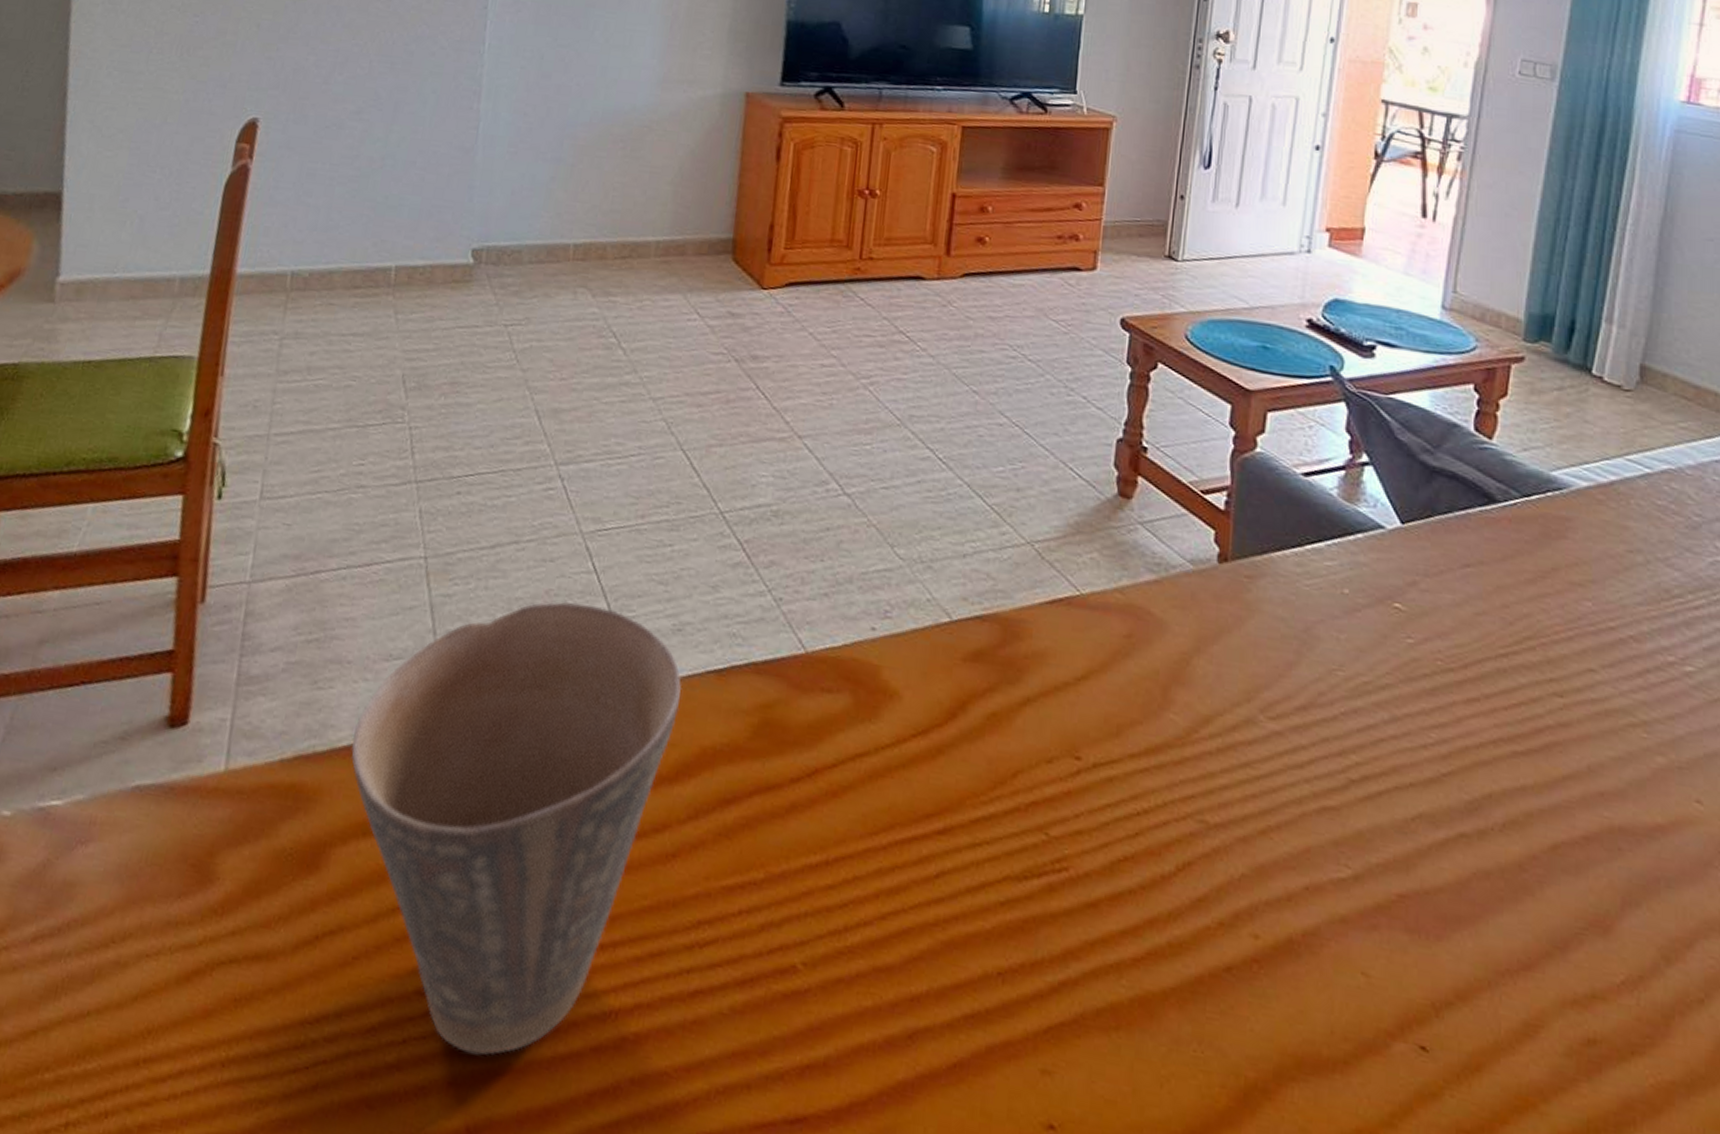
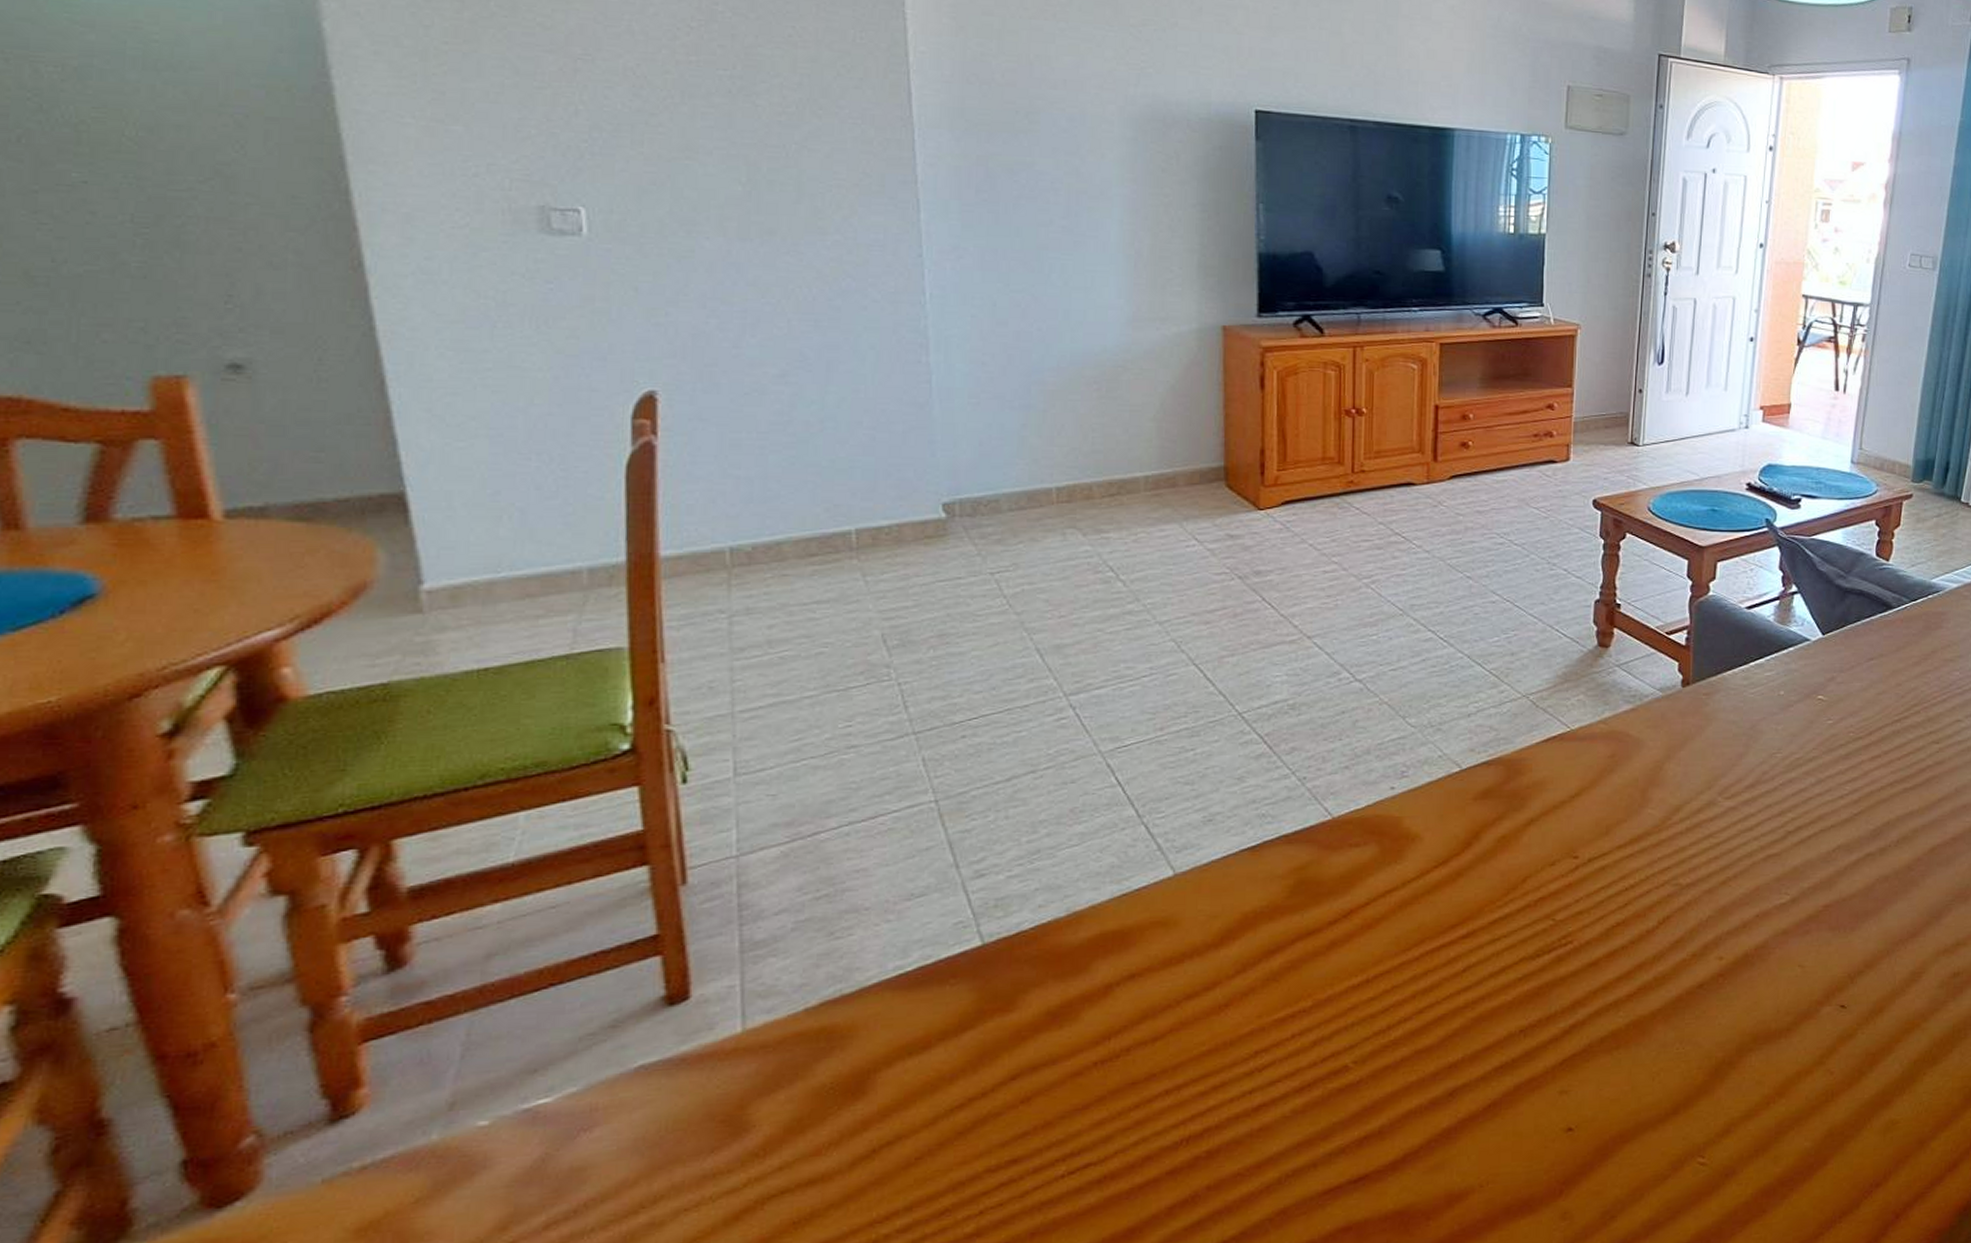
cup: present [351,602,682,1056] -> none [882,814,1218,1206]

